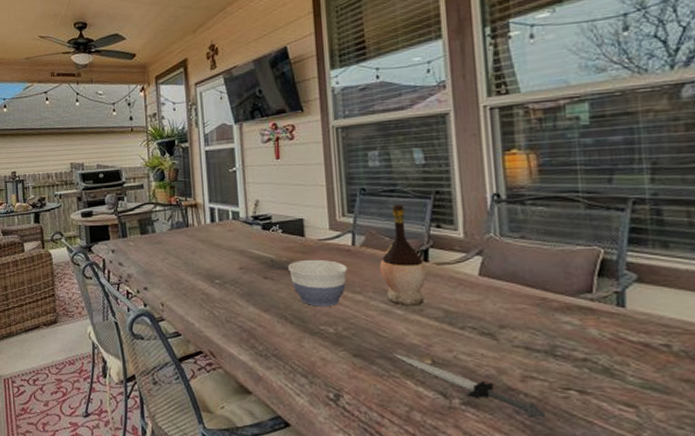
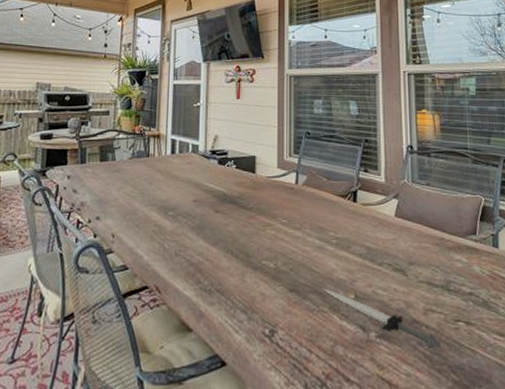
bowl: present [288,259,347,307] -> none [239,195,290,242]
wine bottle: present [379,205,427,306] -> none [317,149,355,243]

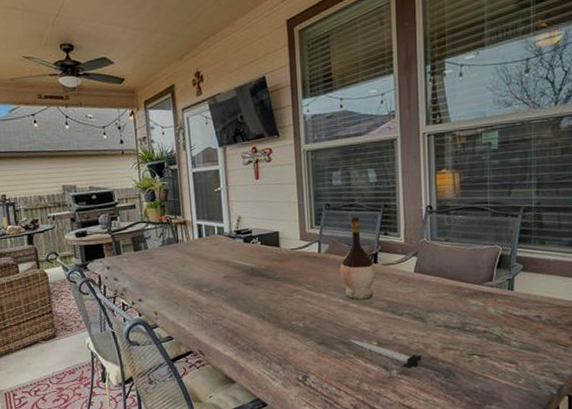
wine bottle: none [317,149,355,243] -> present [340,217,376,300]

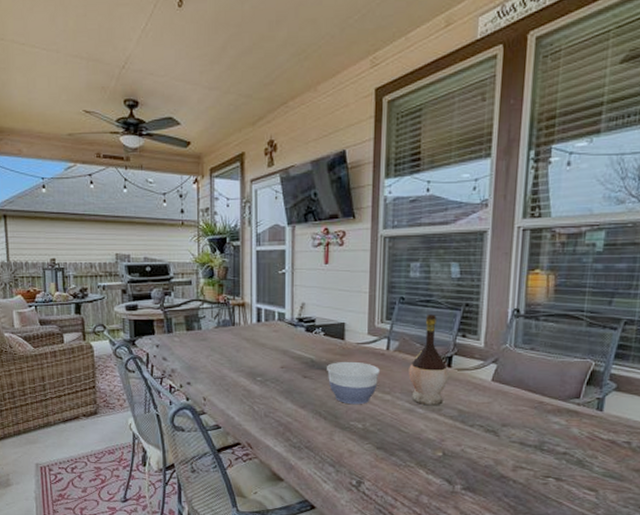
bowl: none [266,266,314,306] -> present [327,361,380,405]
sword: present [348,339,456,378] -> none [410,446,527,500]

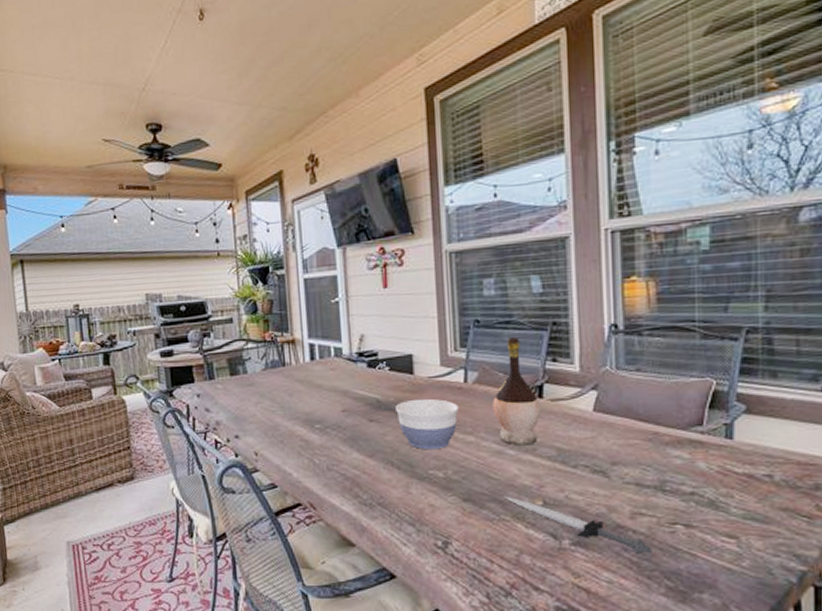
sword: none [410,446,527,500] -> present [503,495,652,554]

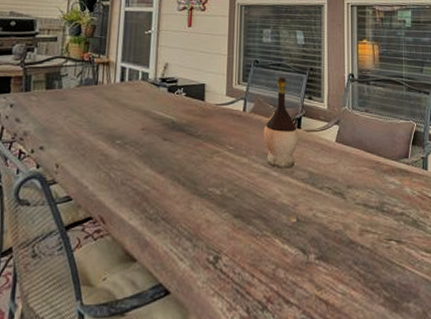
bowl: present [396,398,458,450] -> none [187,122,237,169]
sword: present [503,495,652,554] -> none [266,213,374,267]

